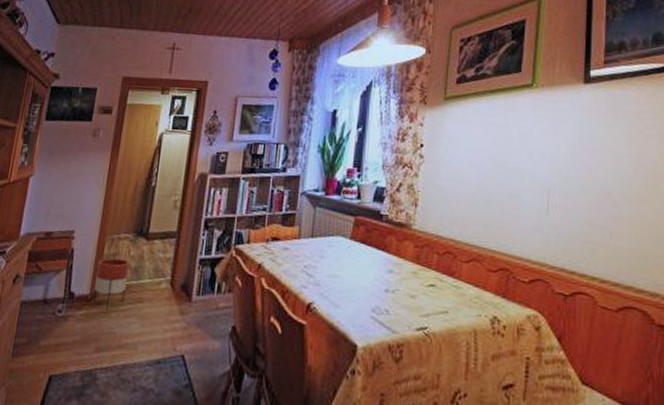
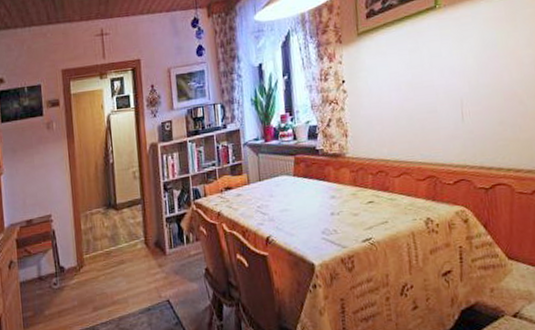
planter: present [93,258,130,311] -> none [78,230,109,276]

